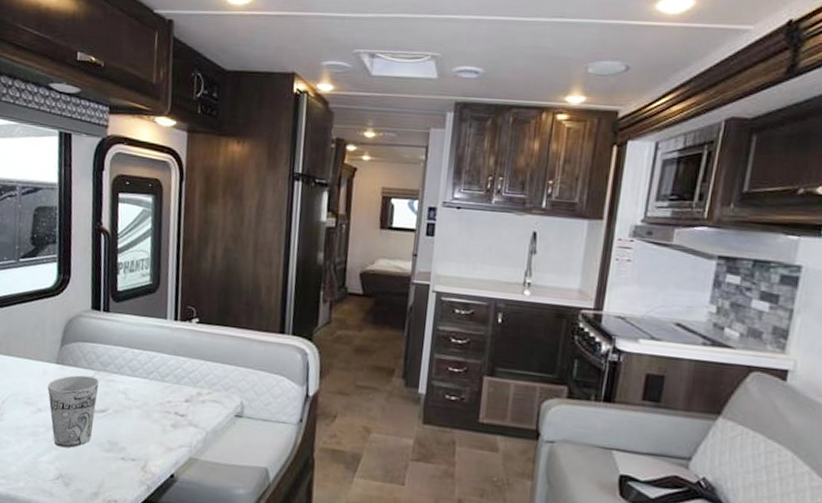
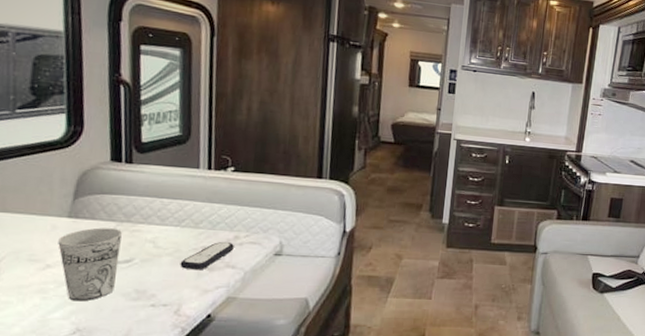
remote control: none [147,397,197,426] -> present [180,241,234,271]

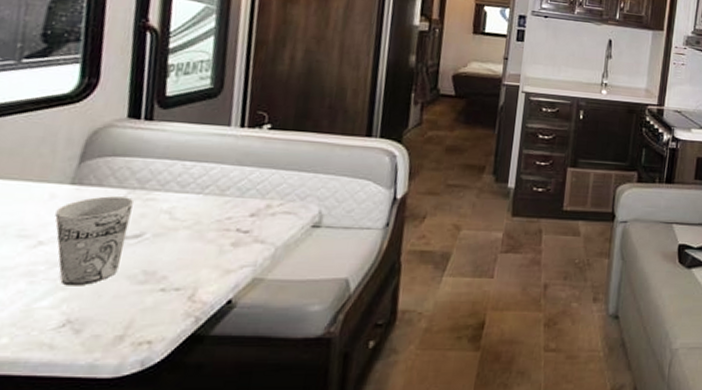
remote control: present [180,241,234,271] -> none [199,211,265,247]

